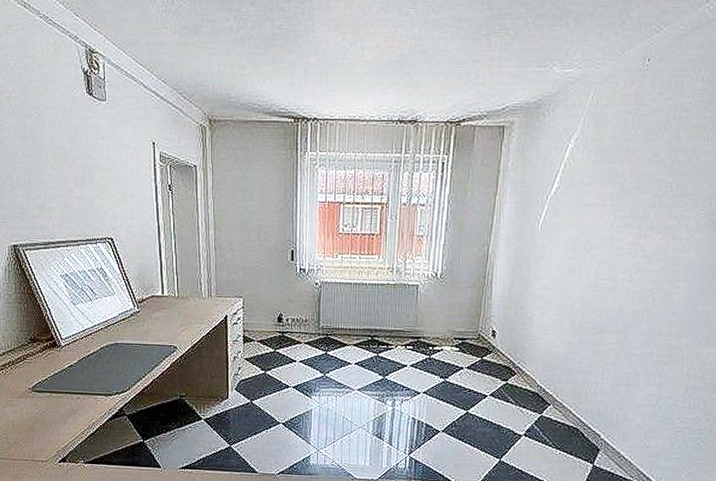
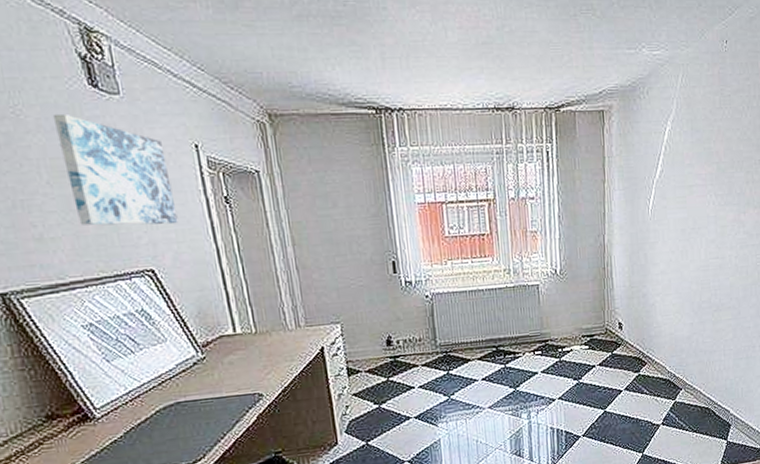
wall art: none [61,114,134,204] -> present [52,113,178,226]

